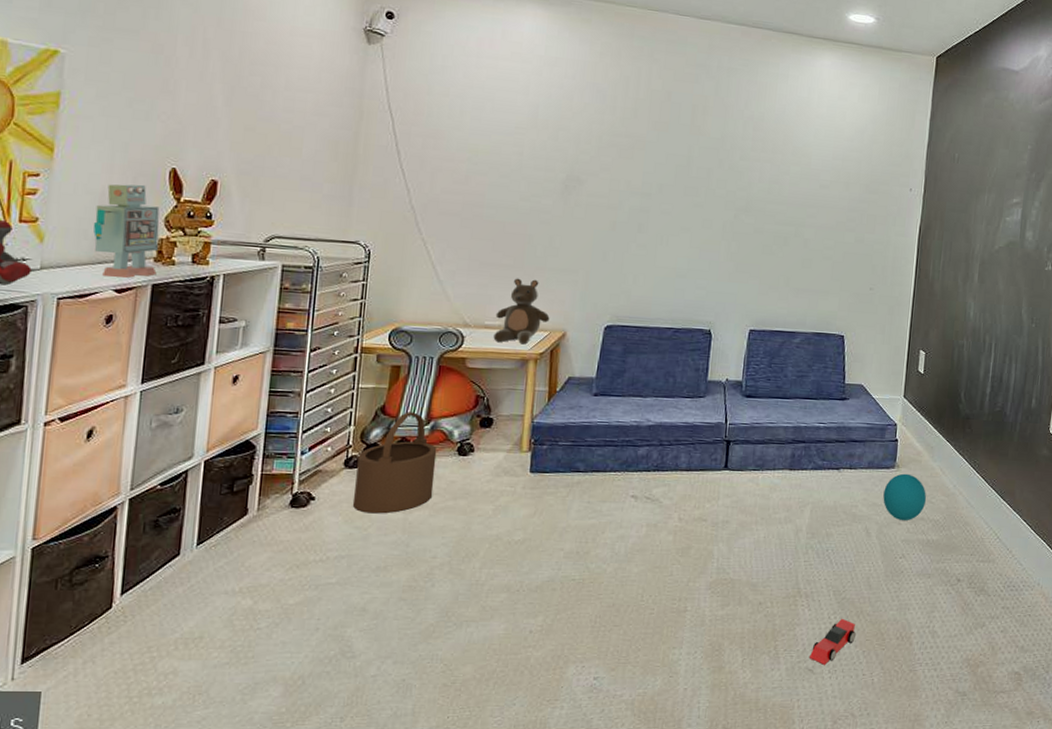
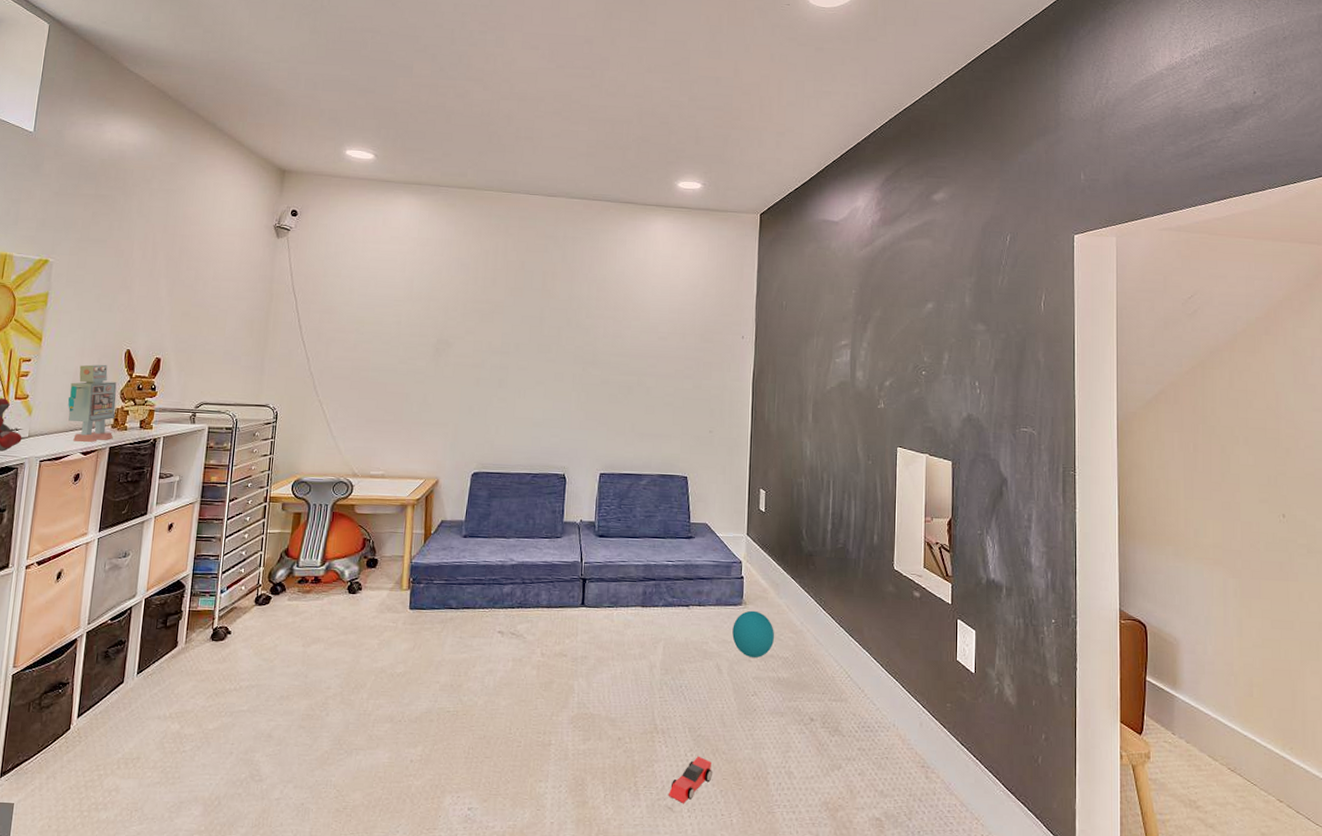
wooden bucket: present [353,412,437,514] -> none [262,554,331,647]
stuffed bear: present [493,278,550,345] -> none [377,432,425,492]

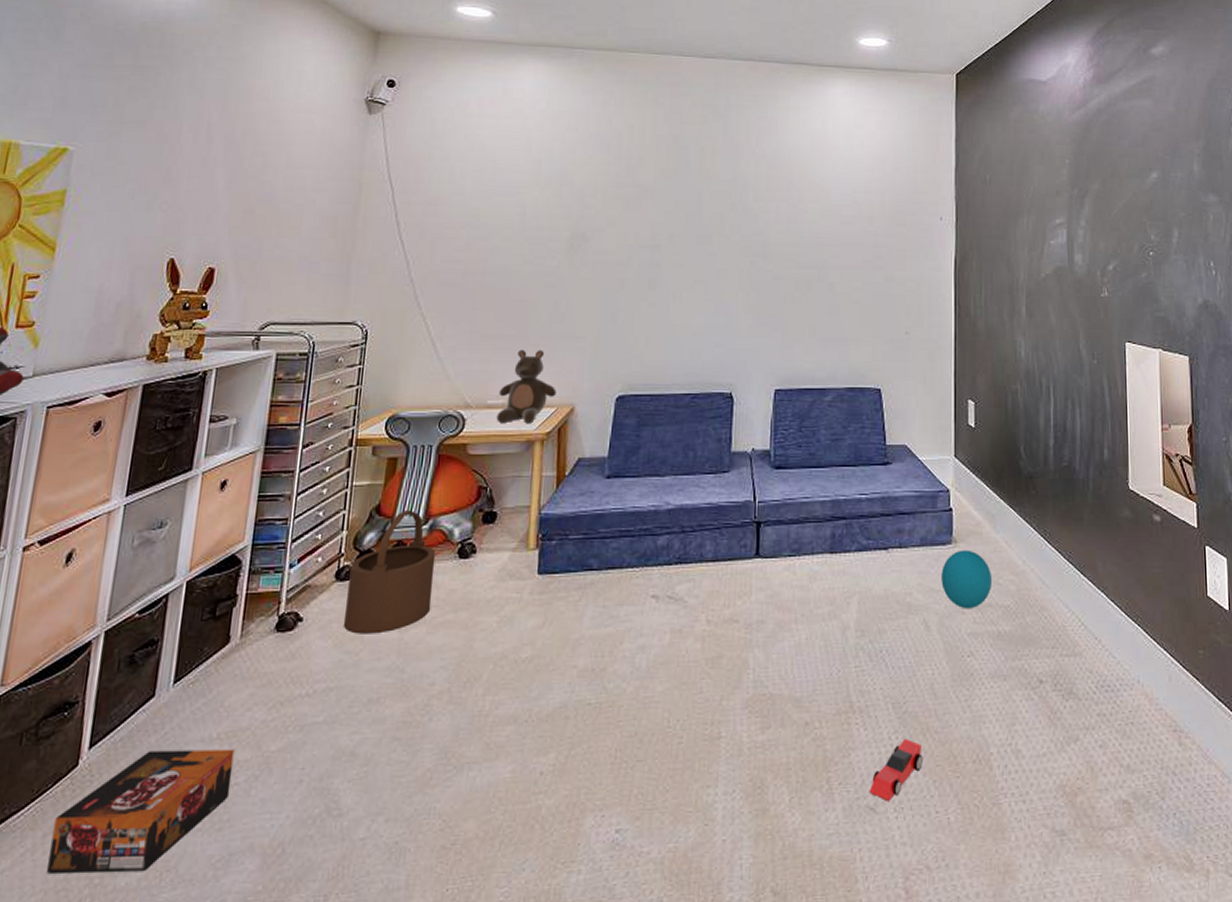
fireworks box: none [50,722,183,809] -> present [47,749,235,873]
toy robot: present [67,364,117,443] -> none [88,278,156,381]
wooden bucket: none [262,554,331,647] -> present [344,510,436,634]
stuffed bear: none [377,432,425,492] -> present [496,349,557,424]

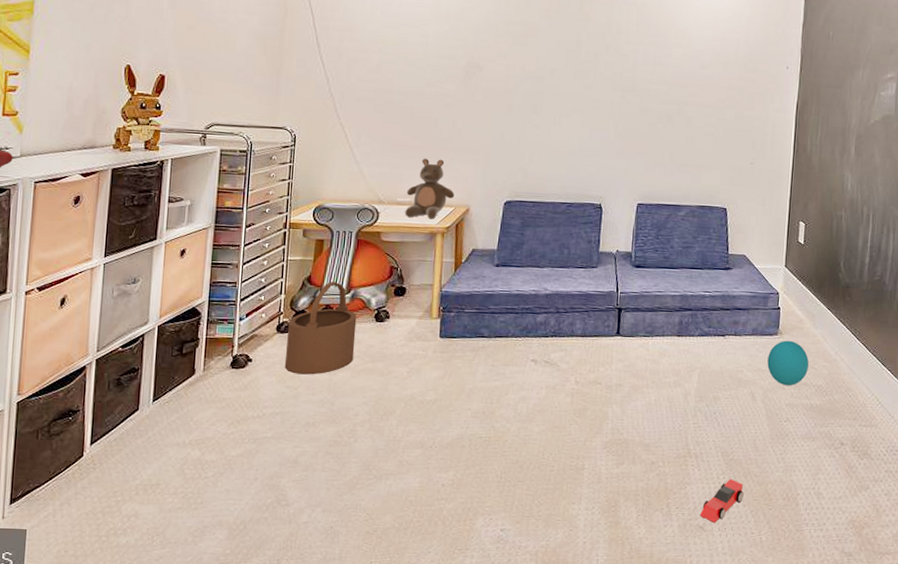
fireworks box: present [47,749,235,873] -> none [66,449,204,534]

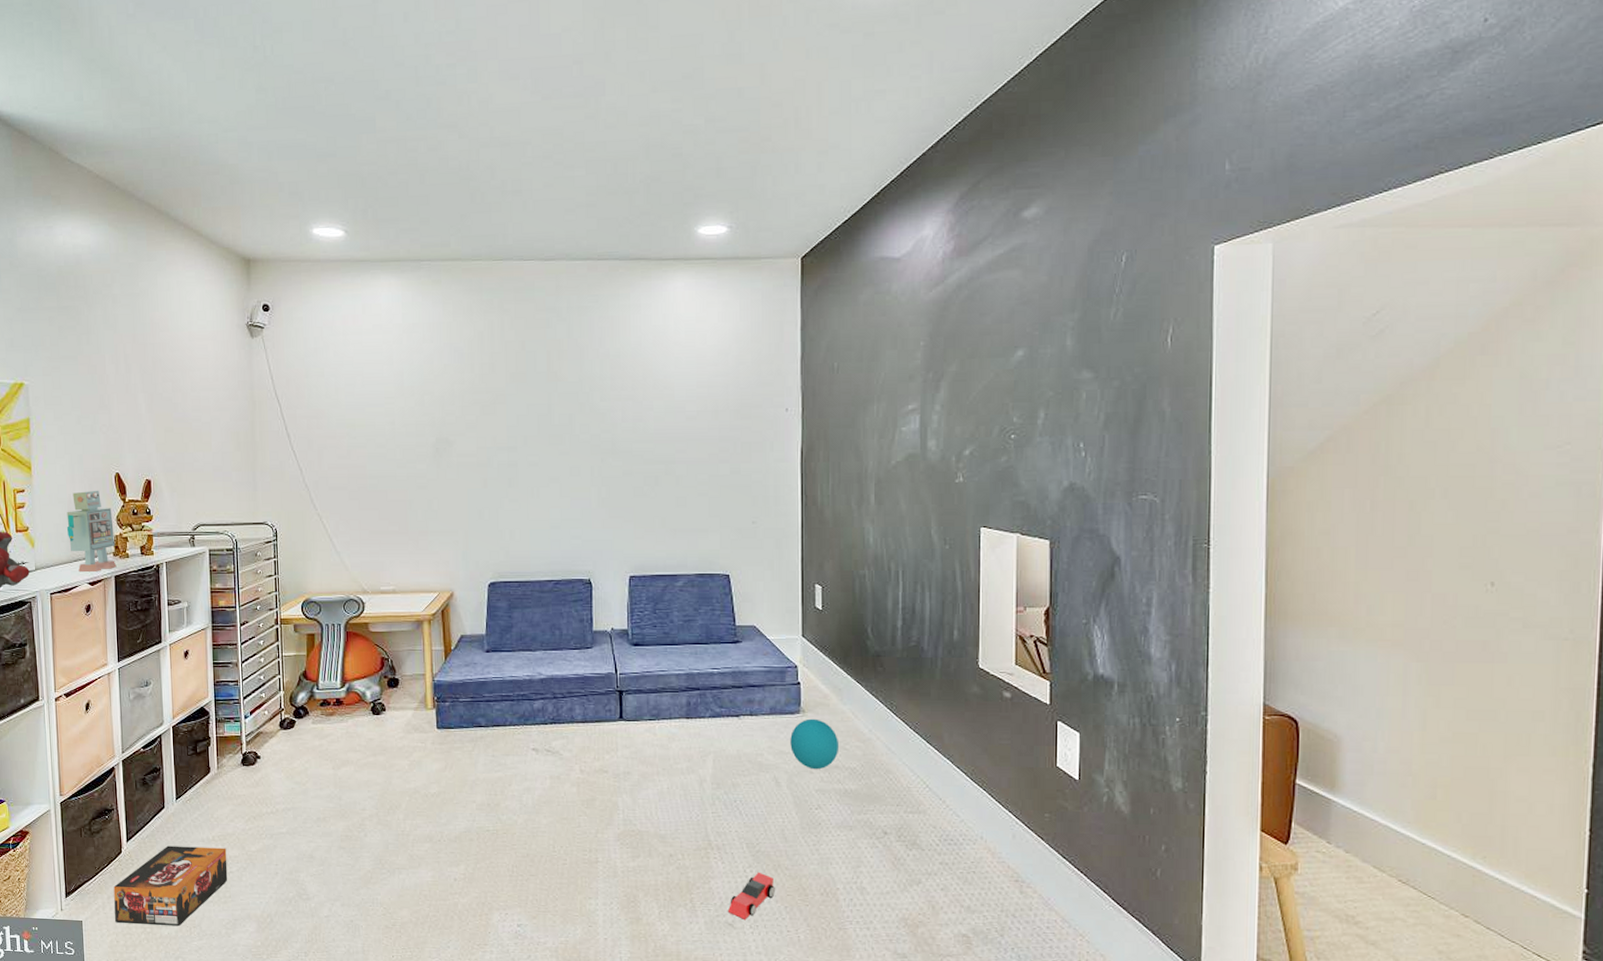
toy robot: none [62,80,117,164] -> present [66,490,117,573]
fireworks box: none [66,449,204,534] -> present [114,845,228,926]
wooden bucket: present [285,282,357,375] -> none [290,676,356,770]
stuffed bear: present [405,158,455,219] -> none [389,543,437,607]

